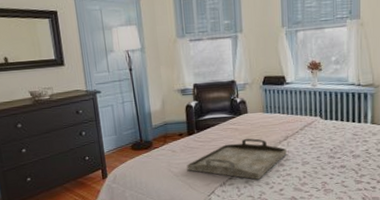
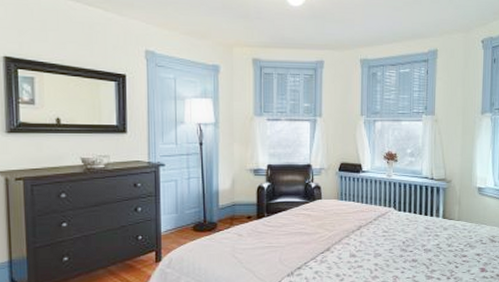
serving tray: present [186,138,287,180] -> none [253,225,359,270]

